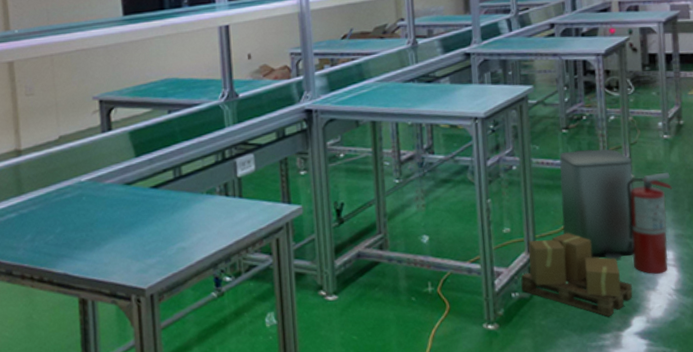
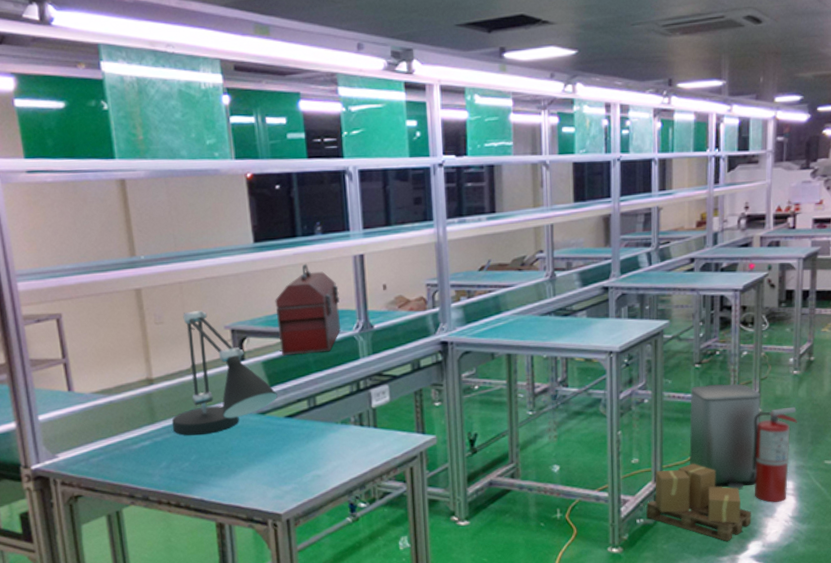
desk lamp: none [38,81,143,207] -> present [171,309,278,435]
toolbox: none [142,35,207,126] -> present [275,263,341,356]

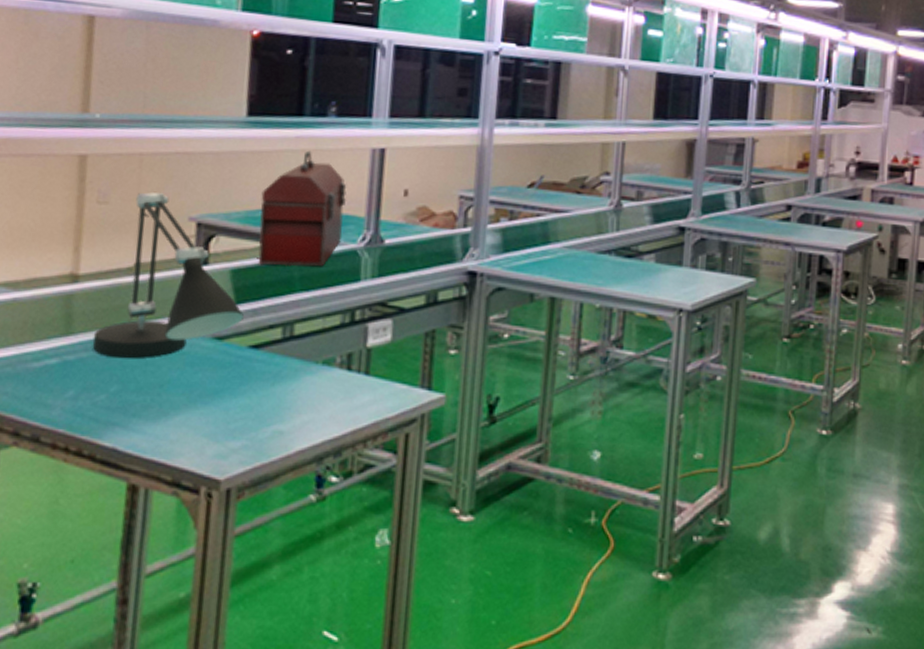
cardboard boxes: present [646,463,752,542] -> none [706,467,840,579]
pedal bin: present [689,383,761,489] -> none [766,366,860,508]
fire extinguisher: present [749,406,798,502] -> none [840,406,904,531]

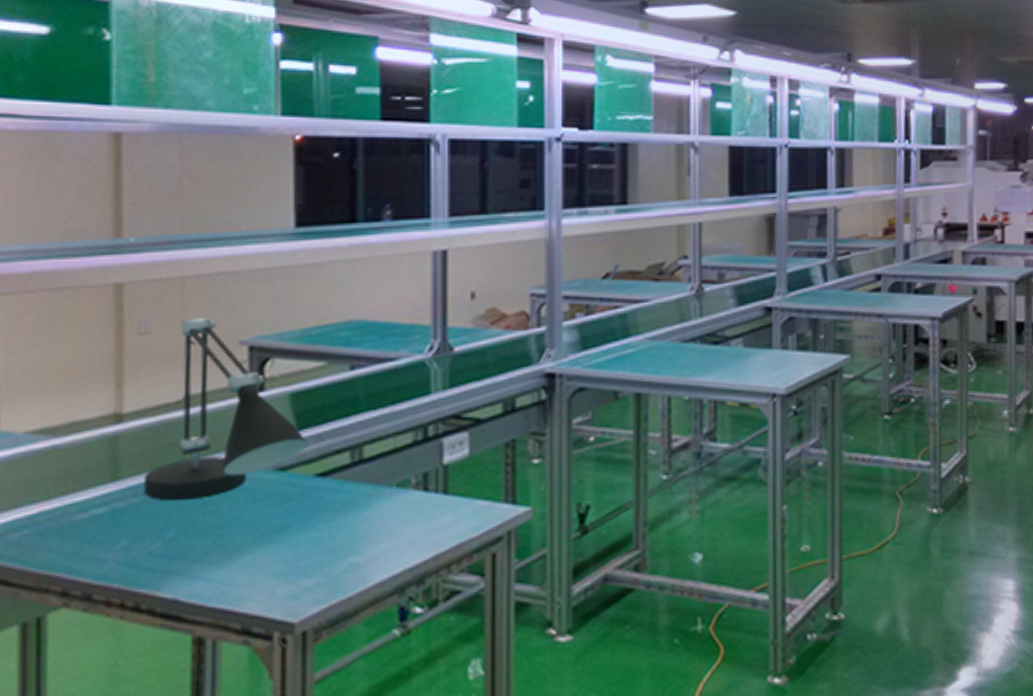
toolbox: present [258,150,347,267] -> none [317,258,410,386]

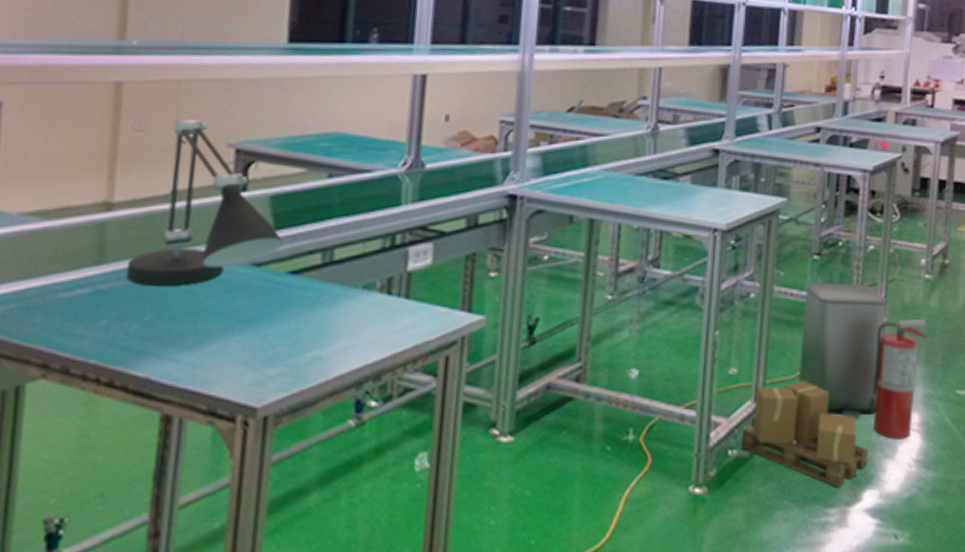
cardboard boxes: none [820,553,962,668] -> present [741,381,868,488]
pedal bin: none [877,442,969,590] -> present [798,282,886,419]
fire extinguisher: none [957,475,1017,610] -> present [868,318,928,439]

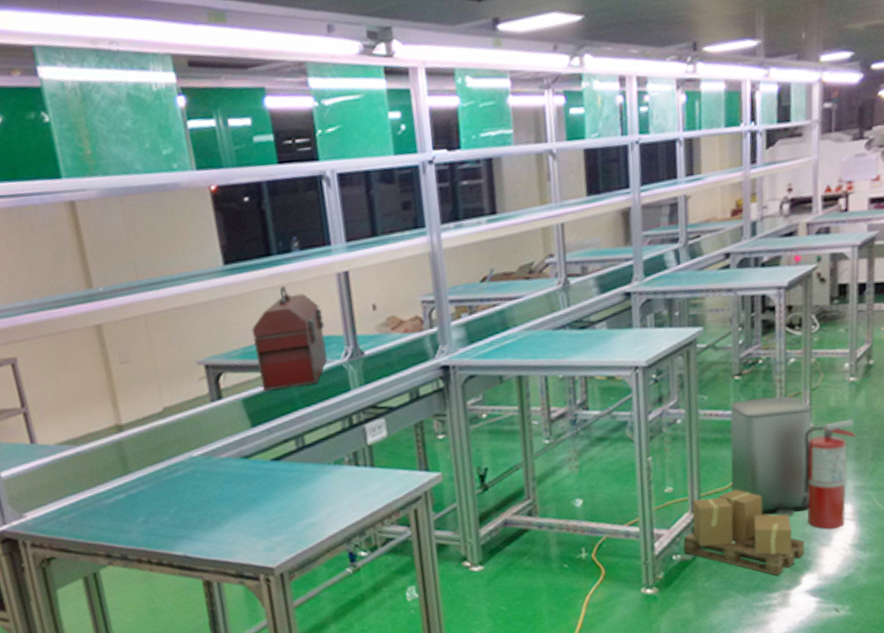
desk lamp: present [126,118,283,286] -> none [146,344,262,486]
toolbox: none [298,76,388,192] -> present [251,285,328,391]

